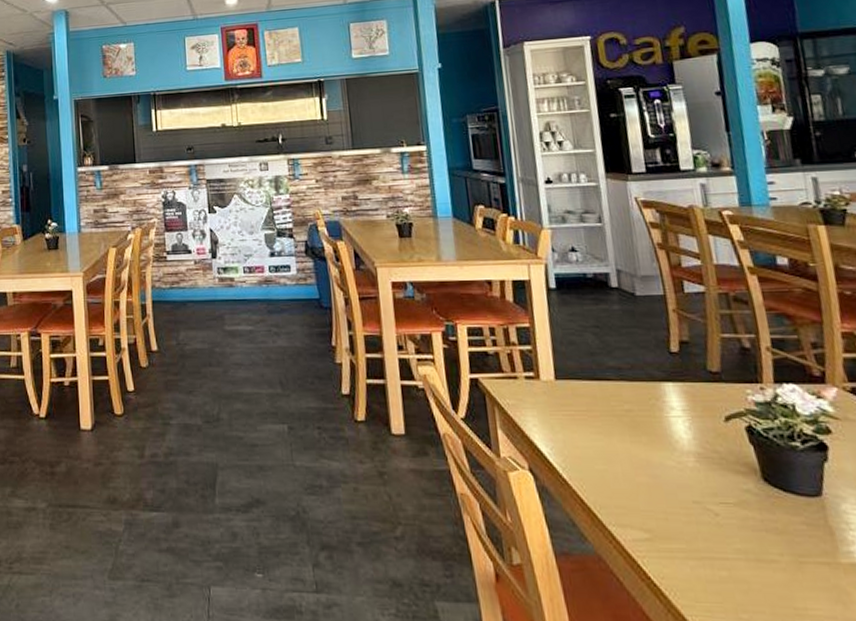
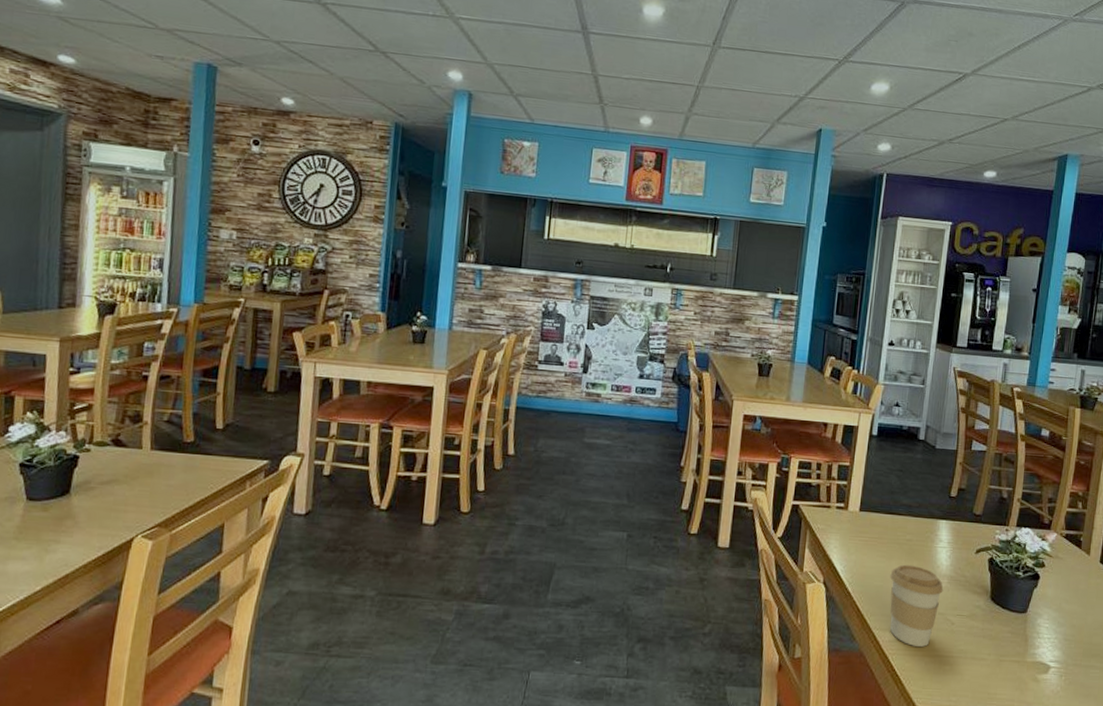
coffee cup: none [614,441,692,546] -> present [890,564,944,647]

